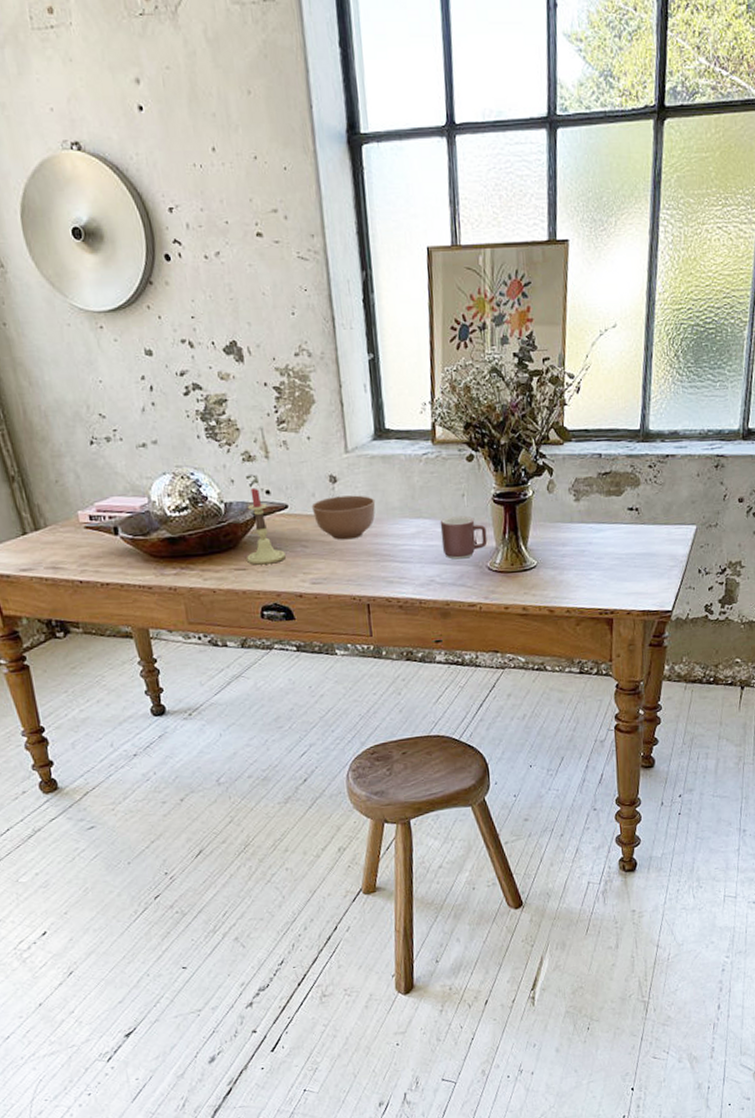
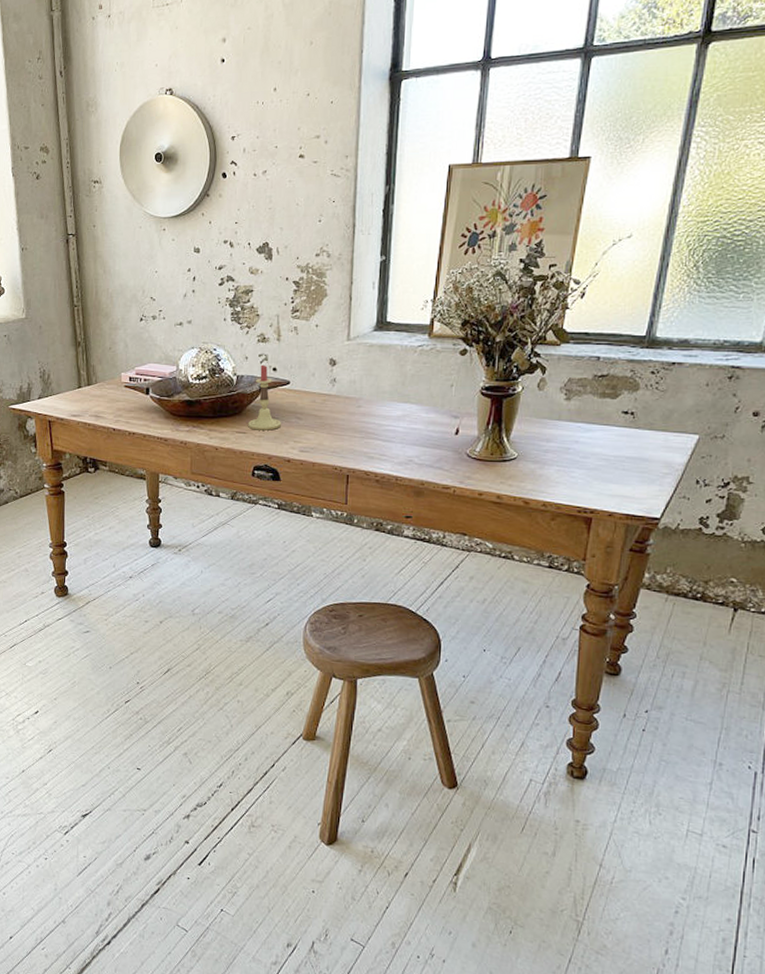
bowl: present [311,495,376,540] -> none [310,377,368,416]
mug: present [440,515,488,560] -> none [424,404,471,444]

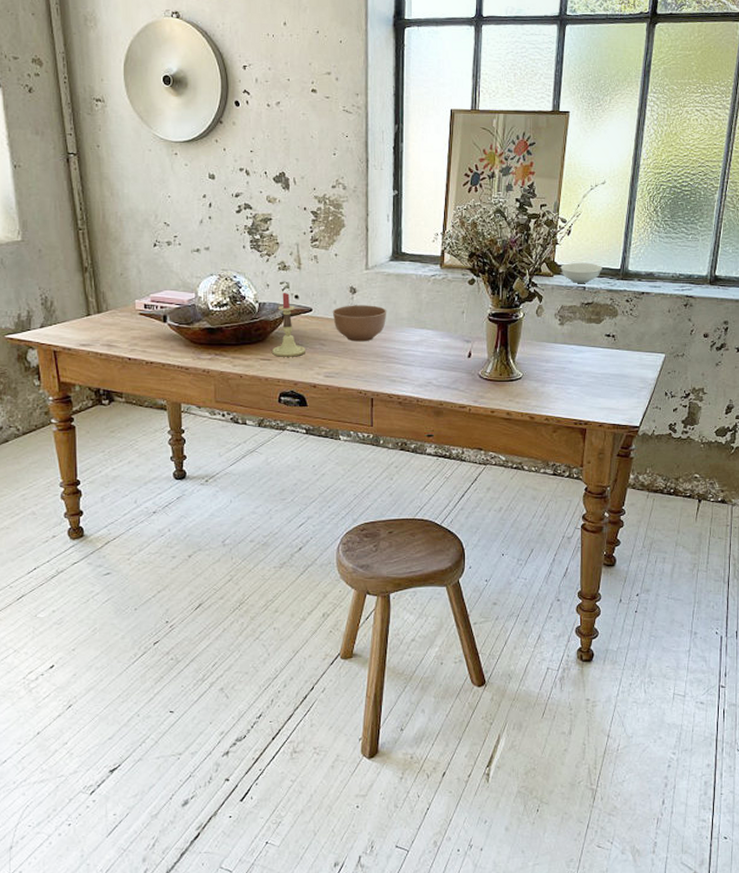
bowl: none [310,377,368,416] -> present [332,305,387,342]
bowl: none [570,329,623,353] -> present [560,262,602,283]

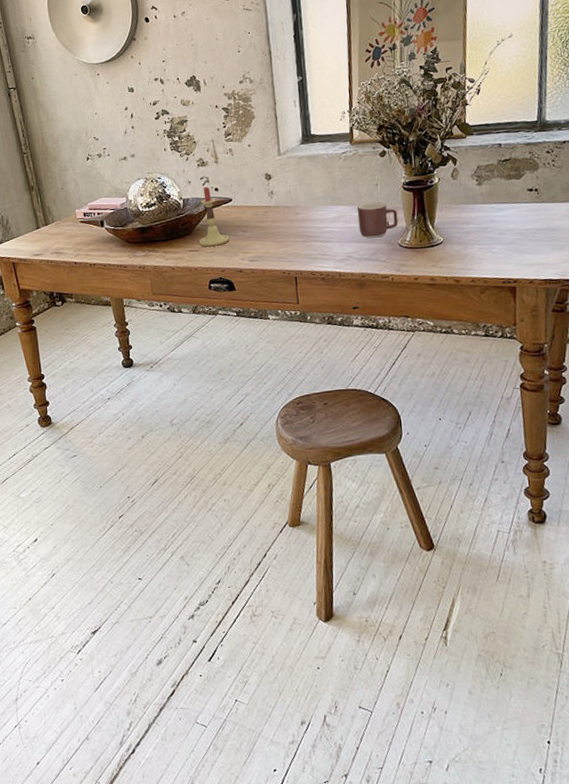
bowl: present [332,305,387,342] -> none [250,188,303,225]
mug: none [441,330,481,366] -> present [357,201,399,239]
bowl: present [560,262,602,283] -> none [472,118,518,141]

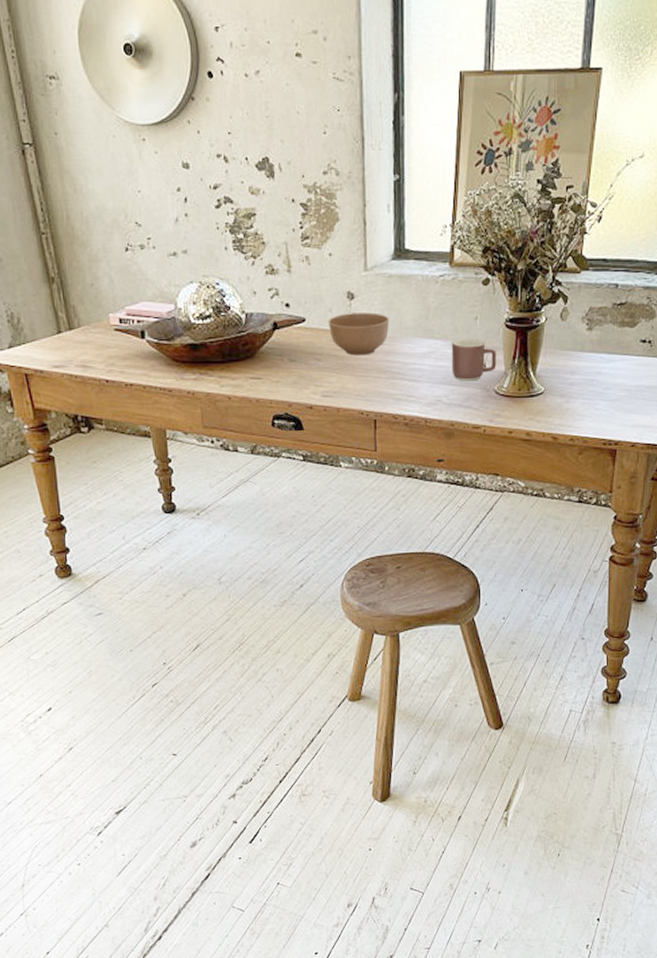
candlestick: present [199,186,229,247] -> none [263,300,299,375]
bowl: none [250,188,303,225] -> present [328,312,390,356]

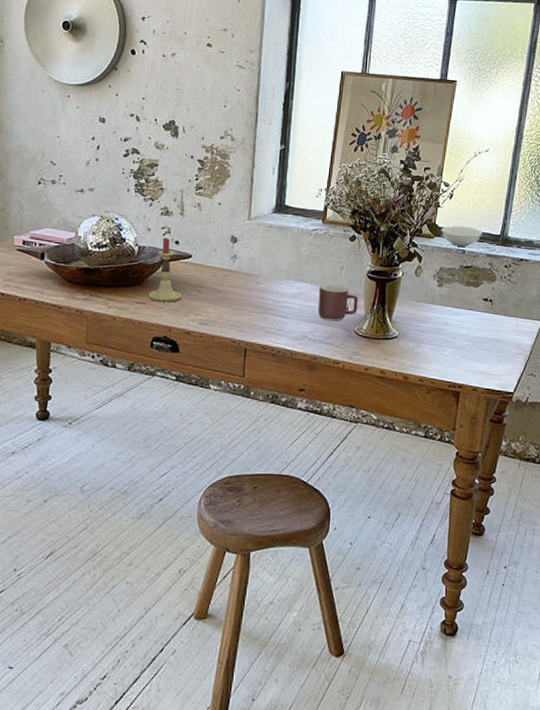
candlestick: none [263,300,299,375] -> present [148,237,182,302]
bowl: present [328,312,390,356] -> none [211,254,267,291]
bowl: none [589,254,638,280] -> present [441,225,483,247]

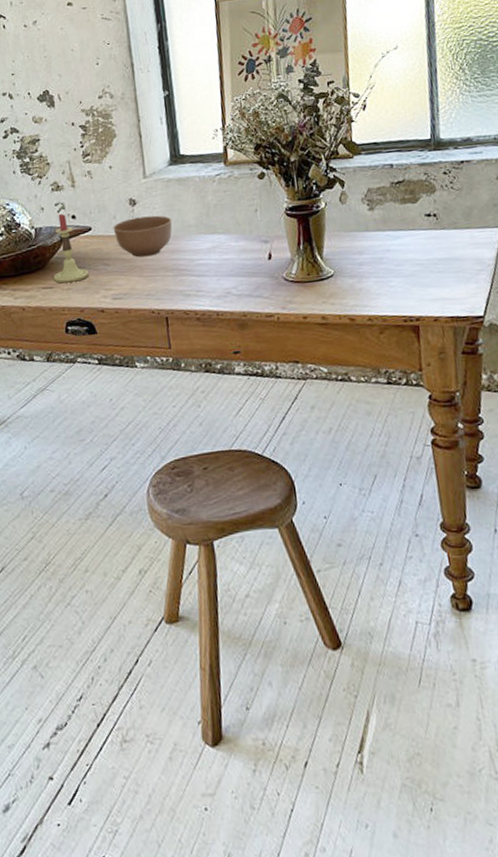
bowl: none [211,254,267,291] -> present [113,215,173,258]
mug: present [317,284,358,322] -> none [234,229,282,272]
bowl: present [441,225,483,247] -> none [360,136,410,162]

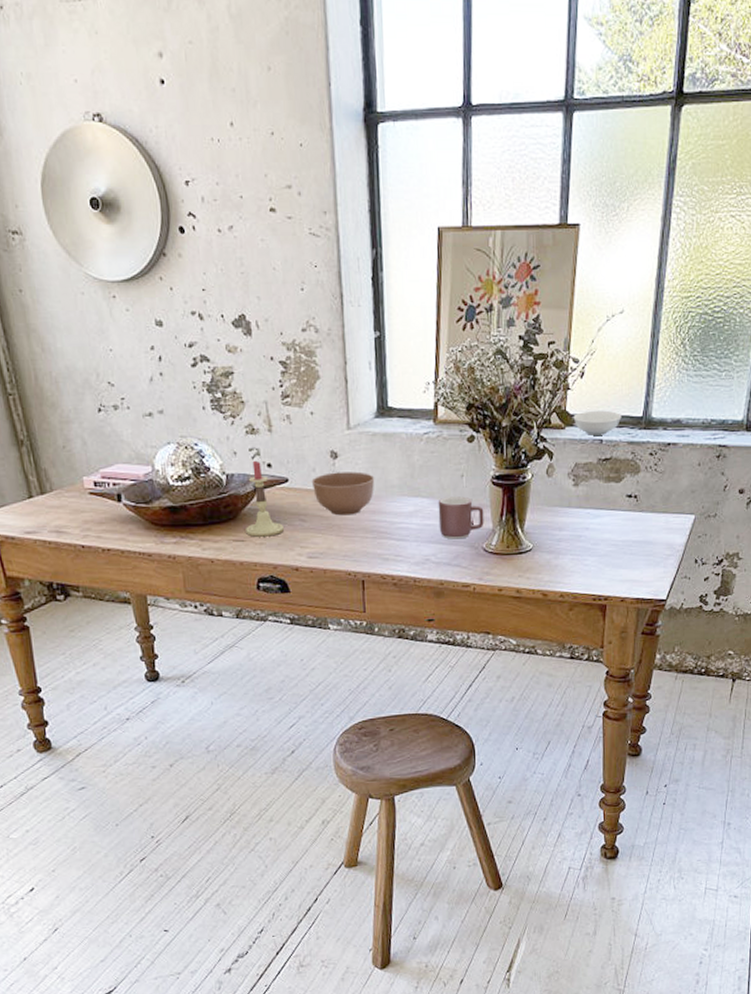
mug: none [234,229,282,272] -> present [438,496,484,540]
bowl: none [360,136,410,162] -> present [573,410,622,435]

